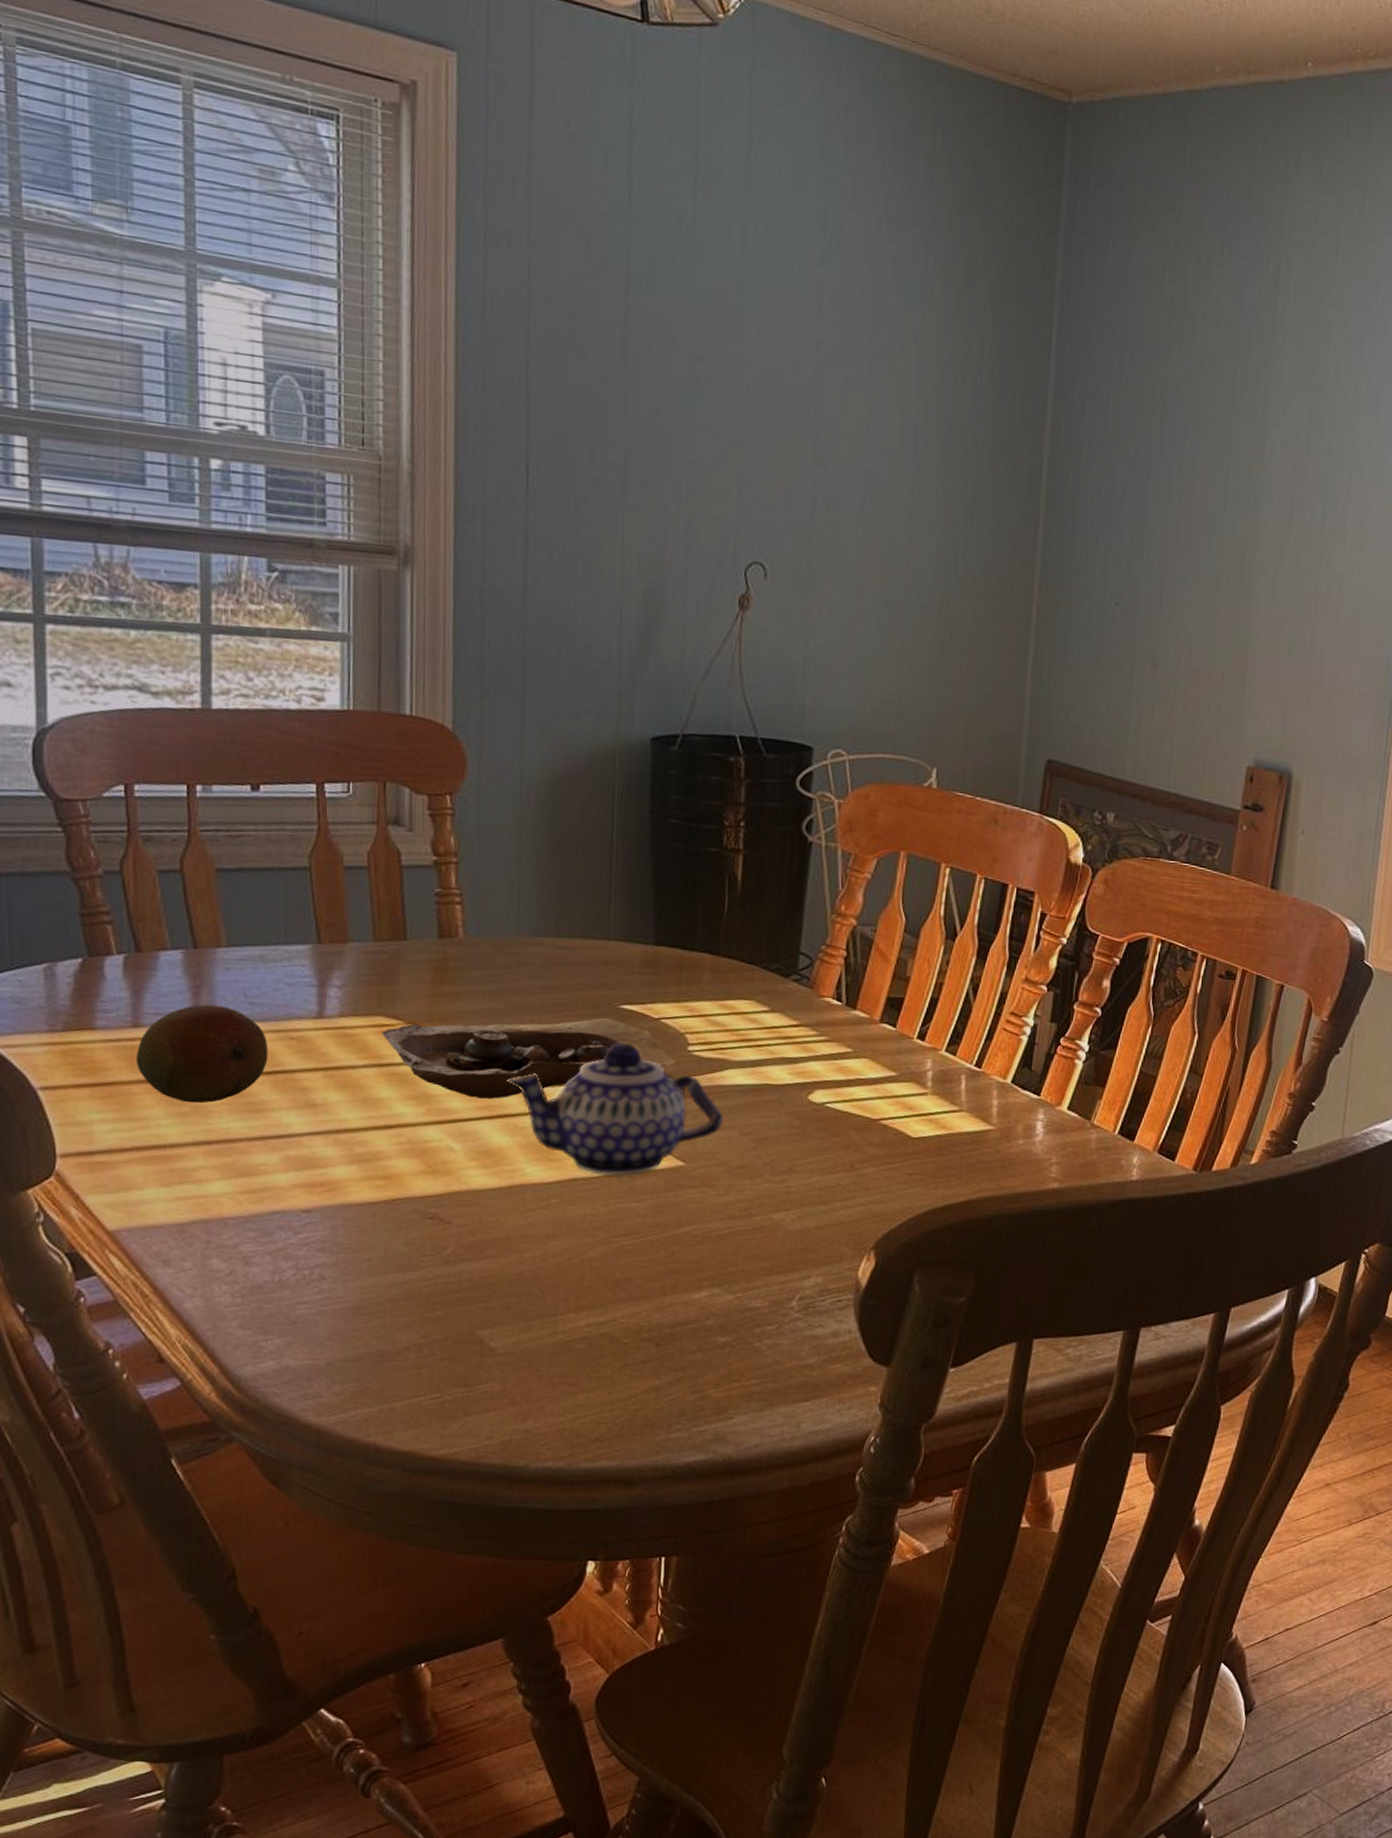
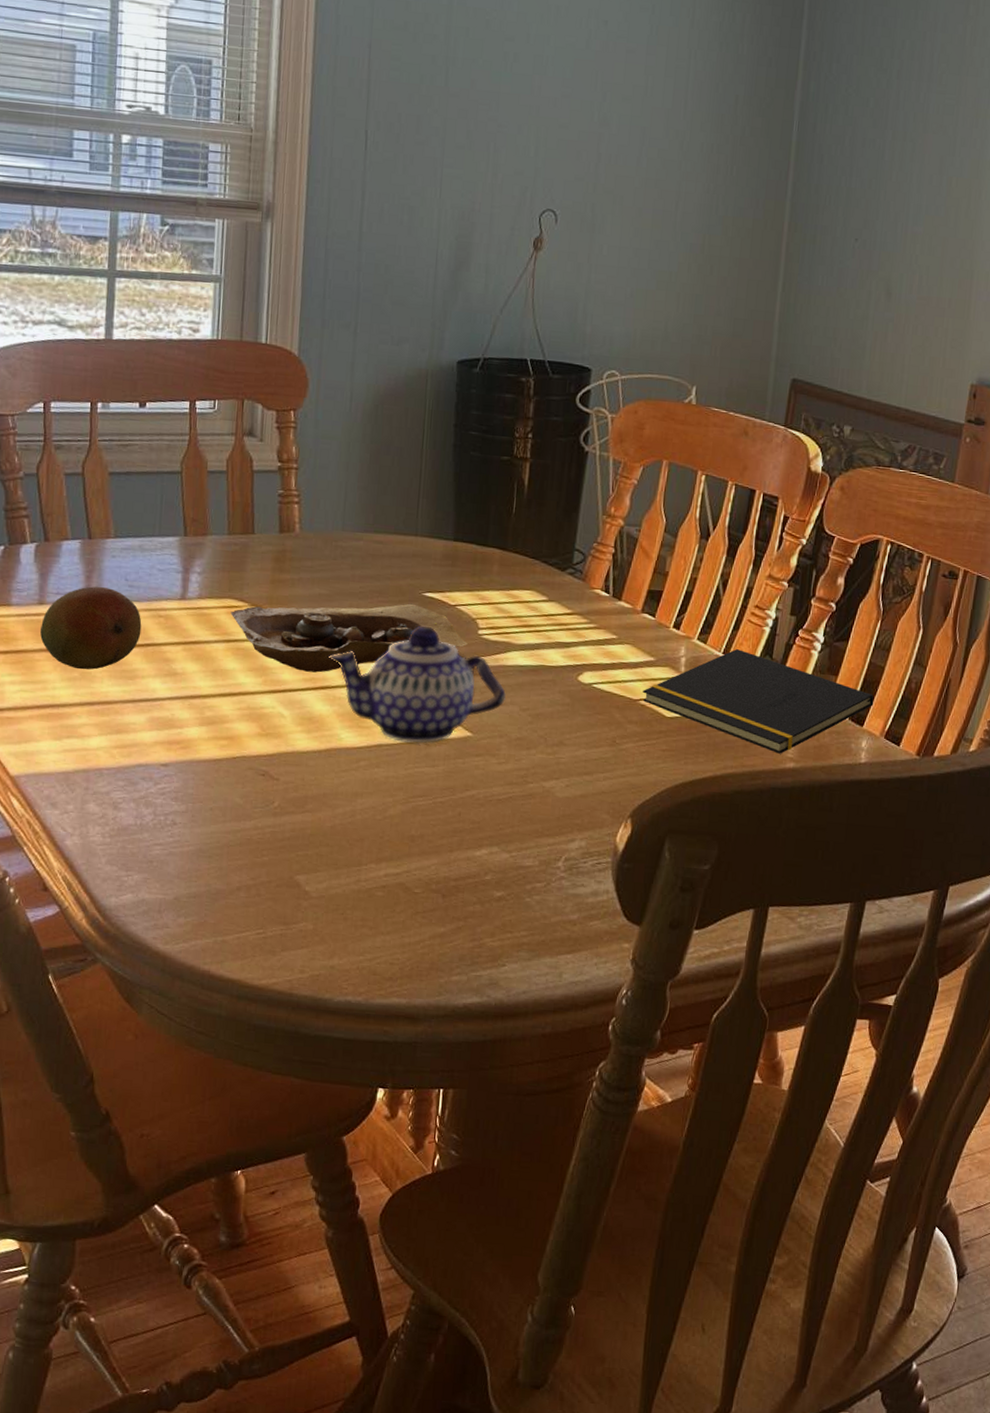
notepad: none [884,1059,1146,1174] -> present [643,648,874,754]

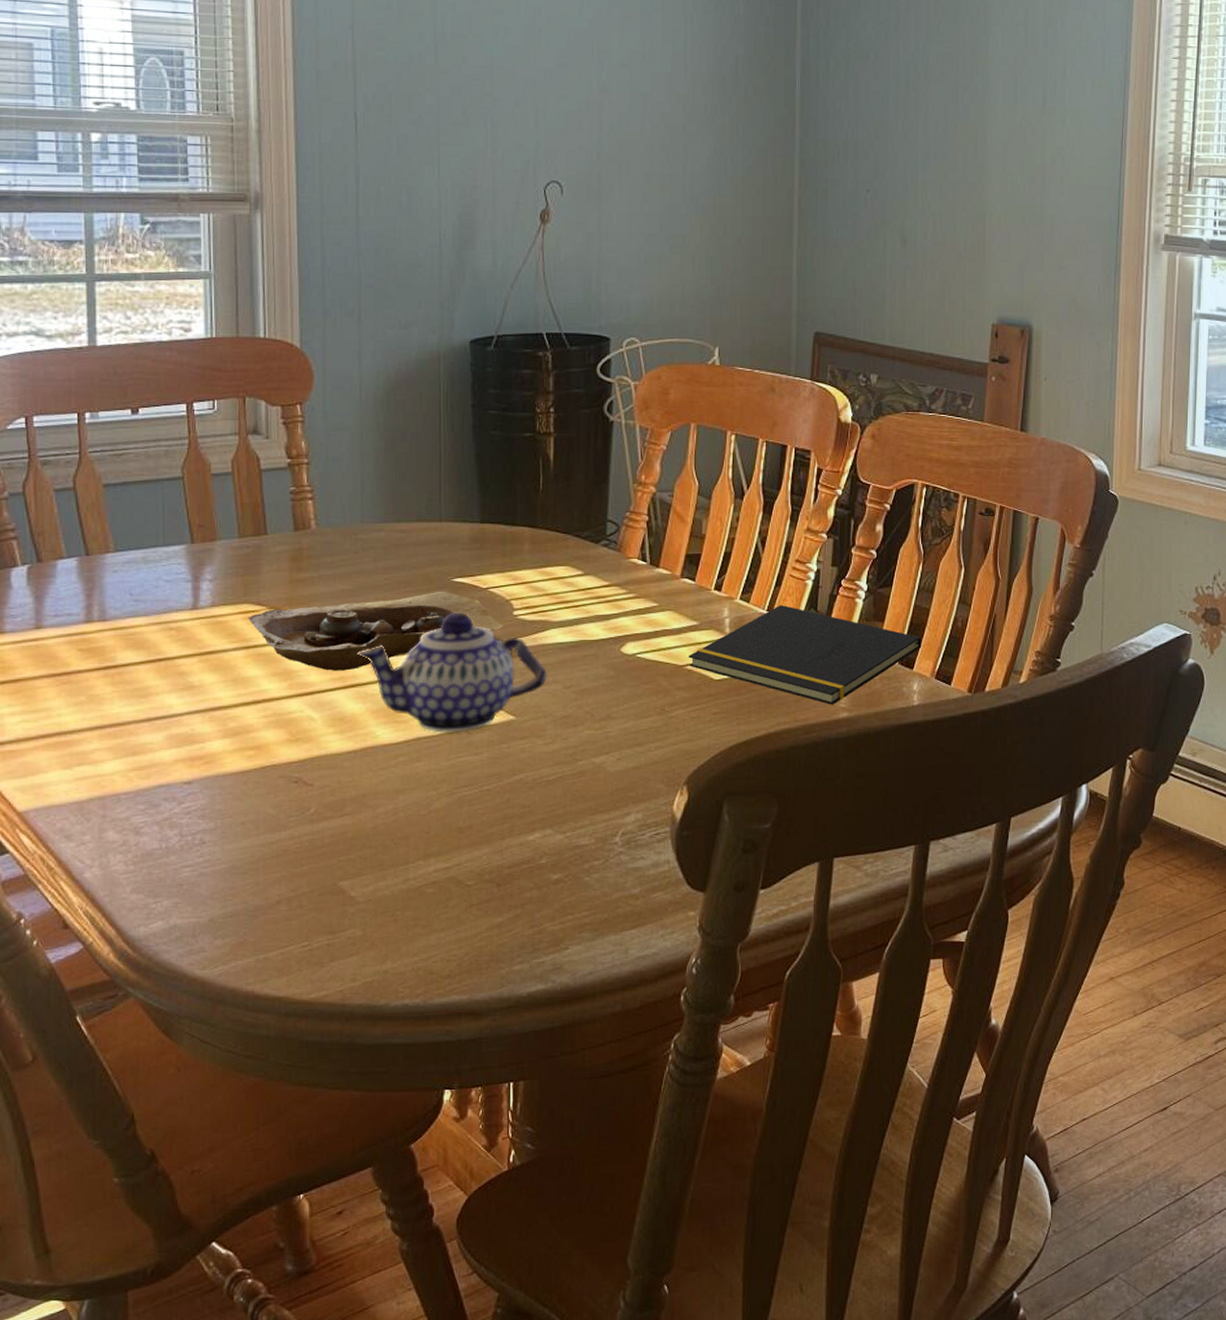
fruit: present [40,586,142,670] -> none [40,605,152,693]

